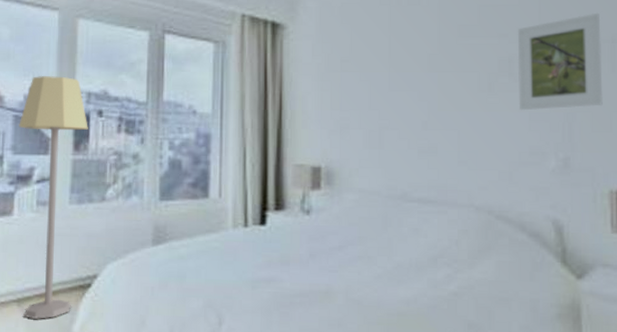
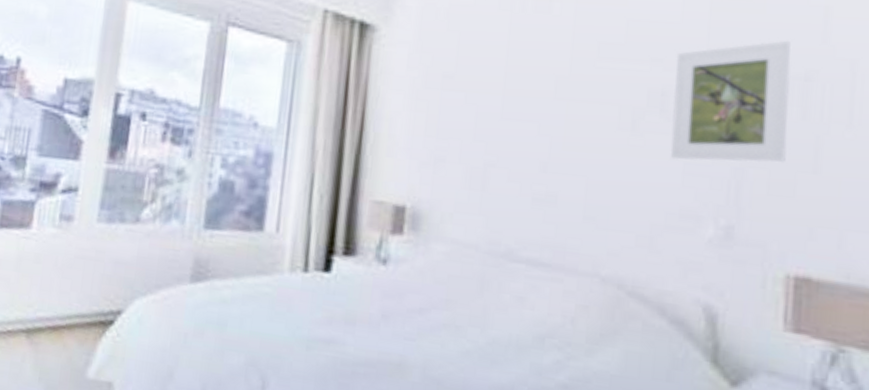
lamp: present [19,76,88,319] -> none [32,65,128,357]

